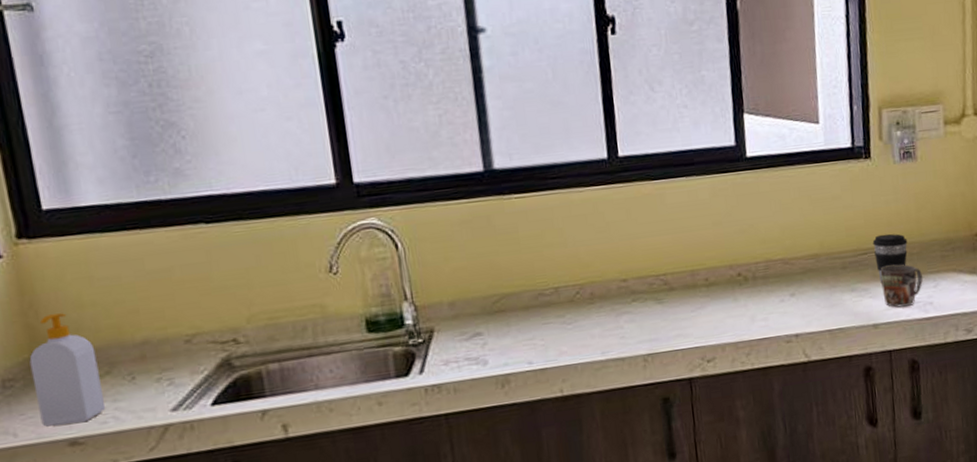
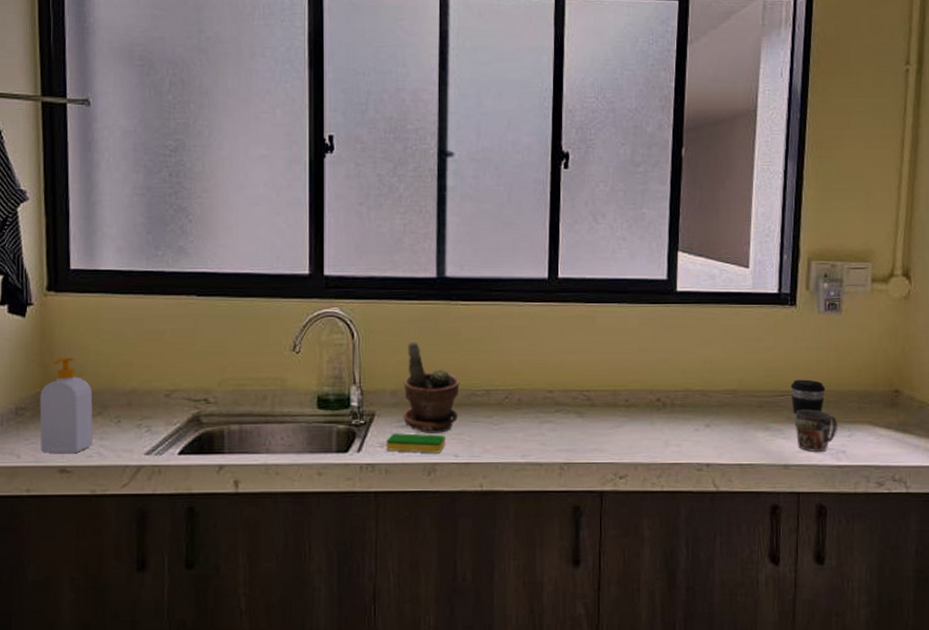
dish sponge: none [450,343,517,368] -> present [386,433,445,453]
potted plant: none [461,243,528,344] -> present [403,340,460,433]

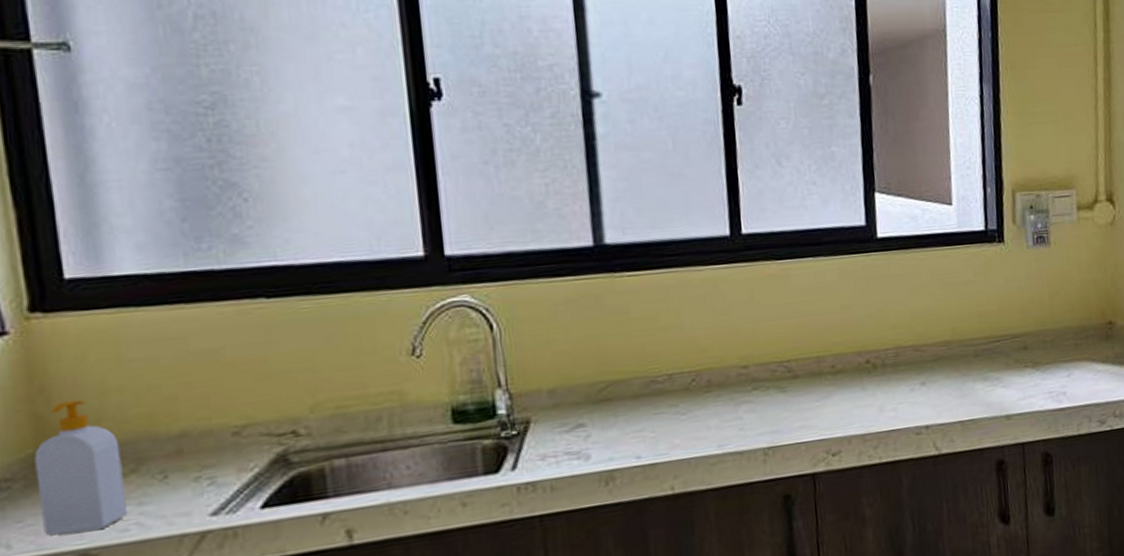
dish sponge: present [386,433,445,453] -> none [547,435,624,464]
potted plant: present [403,340,460,433] -> none [563,325,637,436]
coffee cup: present [790,379,826,426] -> none [1005,320,1041,372]
mug: present [796,410,837,452] -> none [1013,352,1056,398]

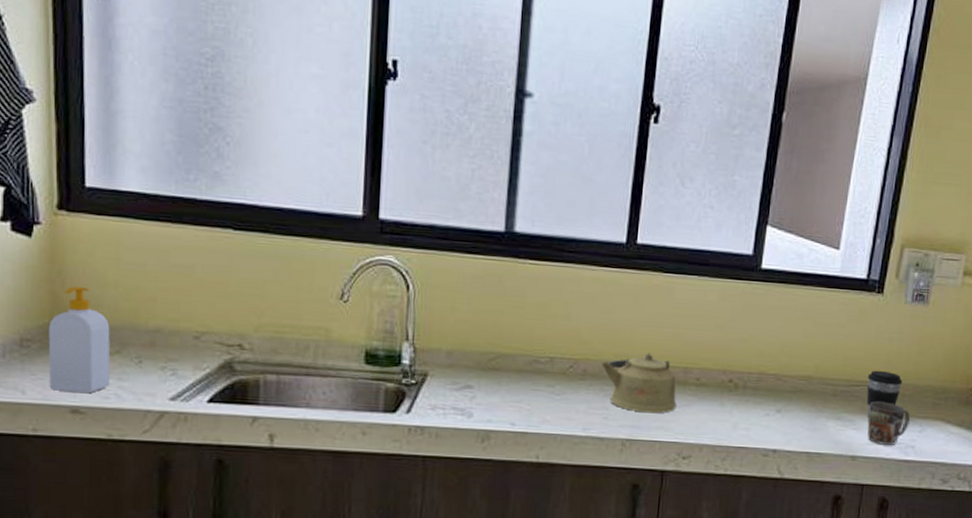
kettle: none [726,348,816,415] -> present [602,352,677,414]
coffee cup: none [1005,320,1041,372] -> present [866,370,903,418]
mug: none [1013,352,1056,398] -> present [867,401,910,445]

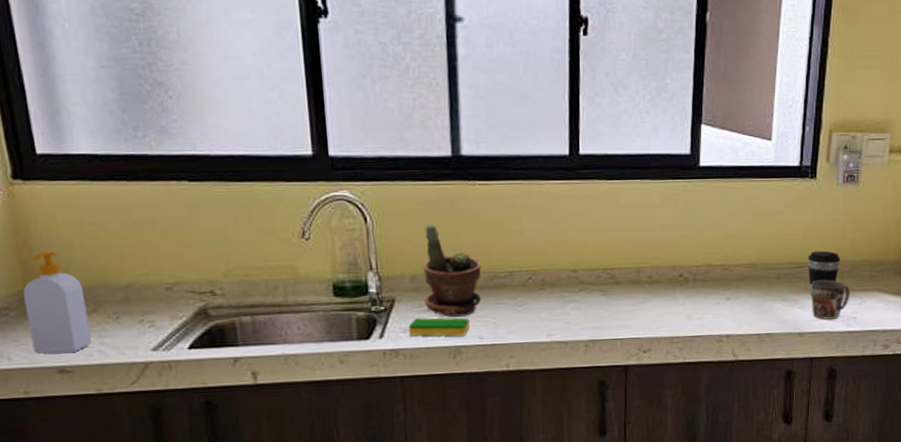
dish sponge: none [437,396,502,420] -> present [408,318,470,336]
potted plant: none [458,298,522,399] -> present [422,223,482,317]
kettle: present [602,352,677,414] -> none [558,257,633,314]

